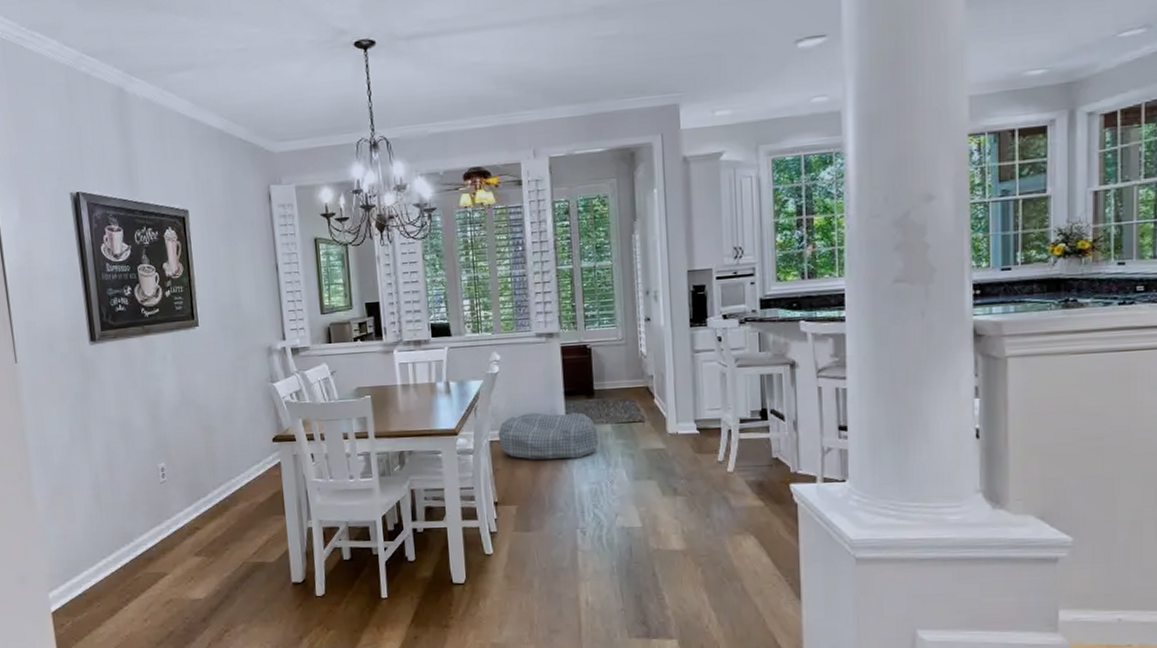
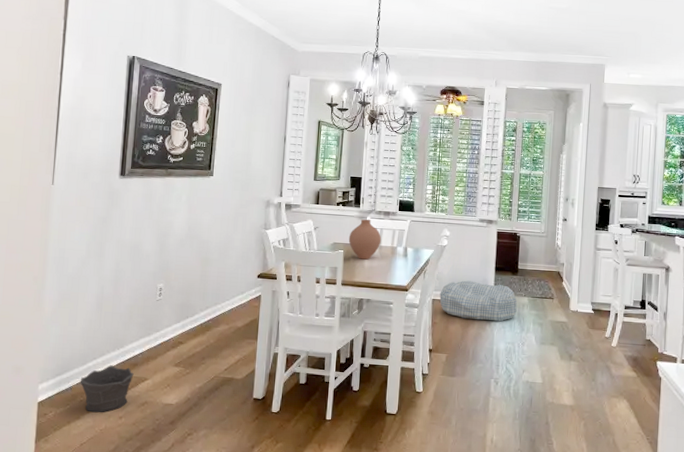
clay pot: none [92,562,151,617] -> present [80,365,134,412]
vase: none [374,353,416,404] -> present [348,219,382,260]

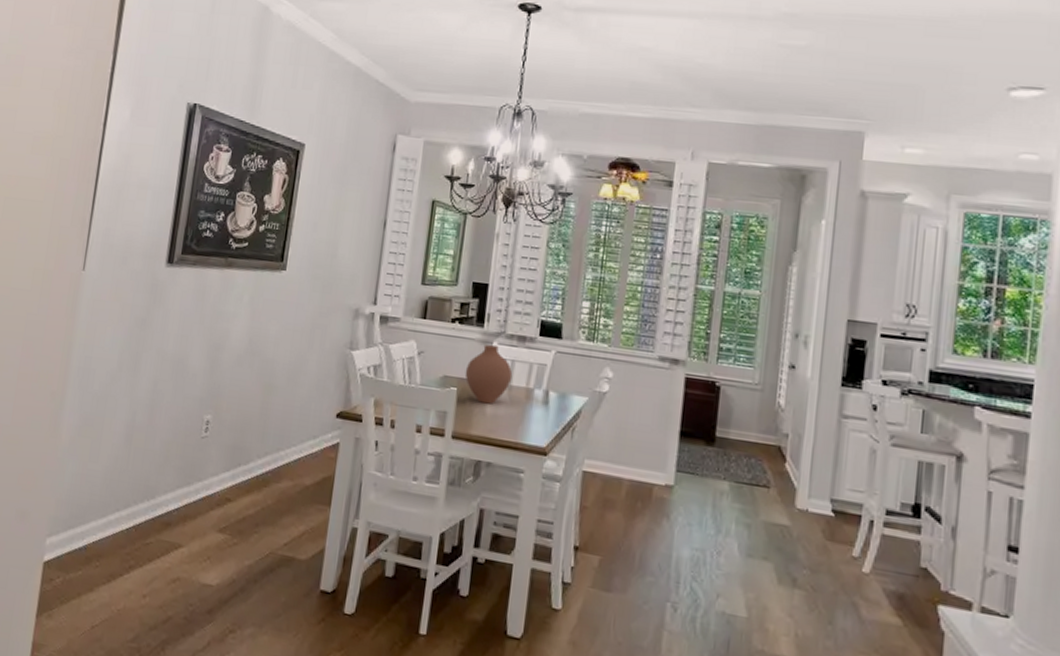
clay pot: present [80,365,134,412] -> none [97,521,166,586]
dog bed: present [439,280,517,322] -> none [593,447,712,516]

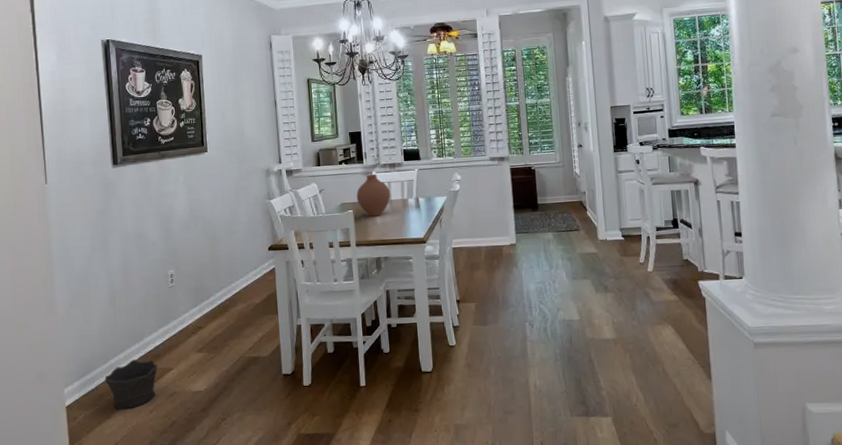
clay pot: none [97,521,166,586] -> present [104,359,158,409]

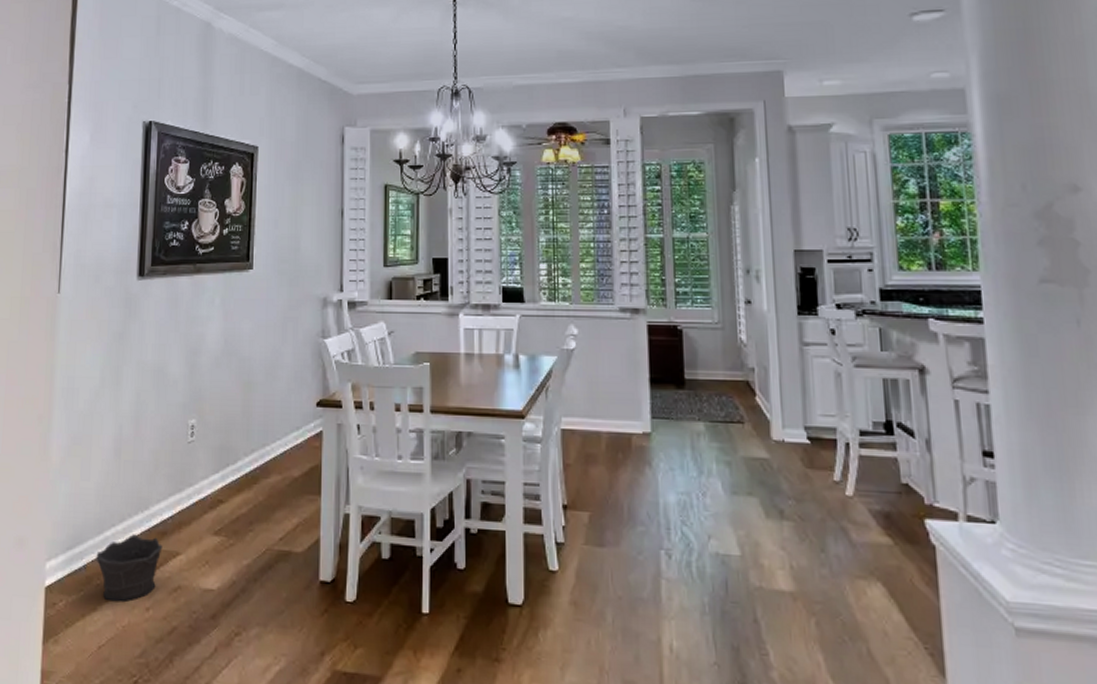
vase: present [356,174,391,217] -> none [435,317,482,375]

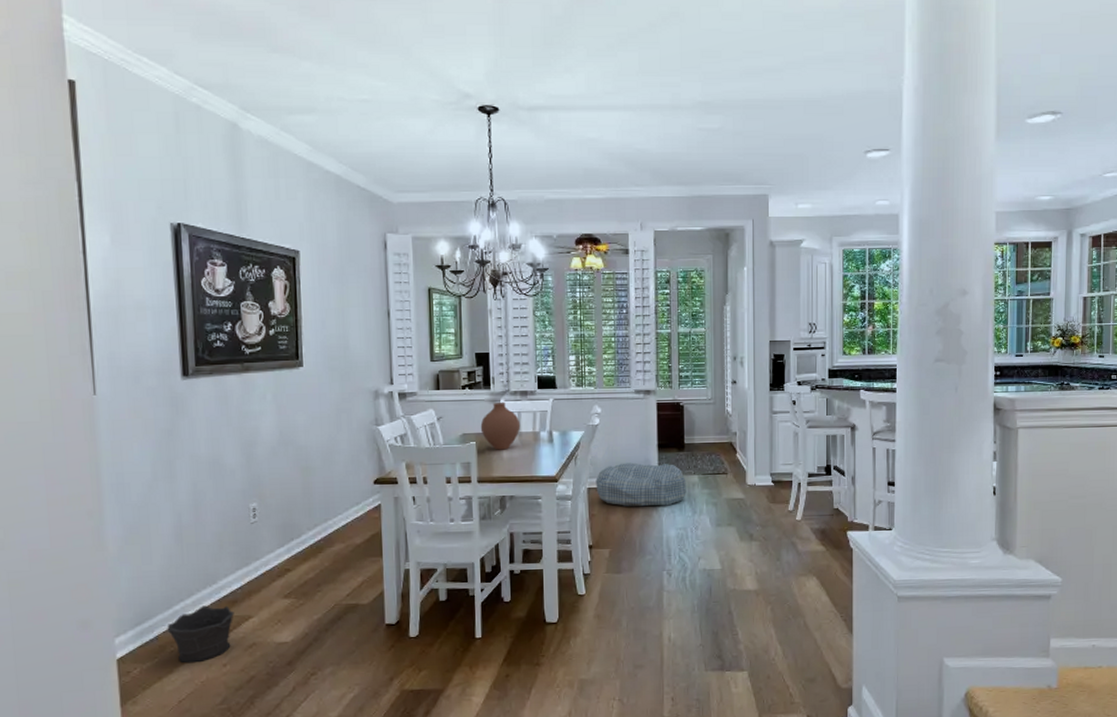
vase: none [435,317,482,375] -> present [480,403,521,450]
dog bed: none [571,399,689,461] -> present [596,462,686,507]

